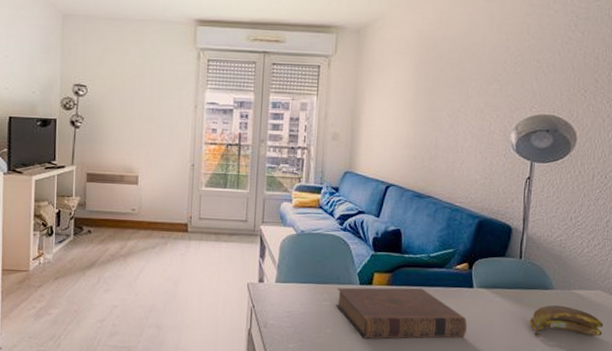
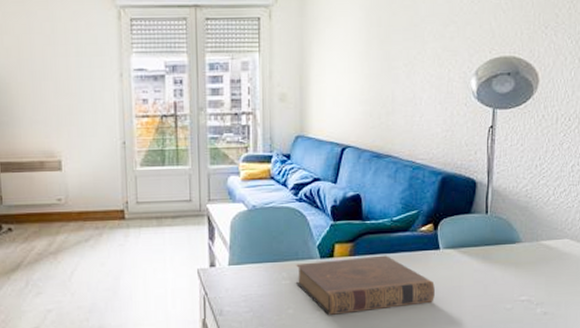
banana: present [529,304,604,338] -> none [498,258,572,295]

